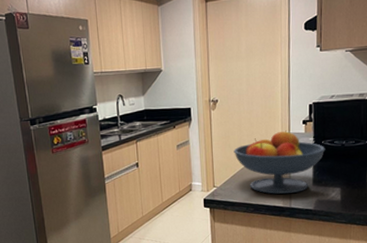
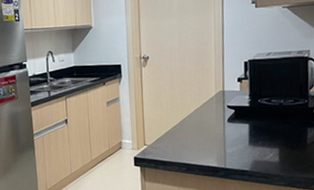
fruit bowl: present [233,130,326,194] -> none [165,88,262,154]

